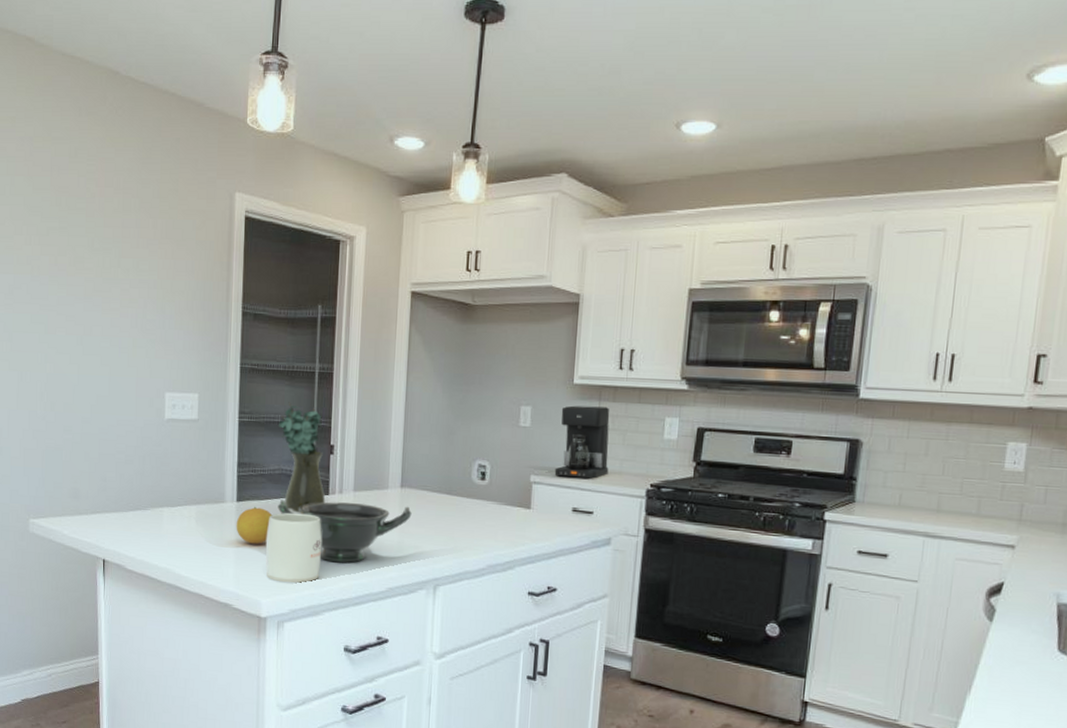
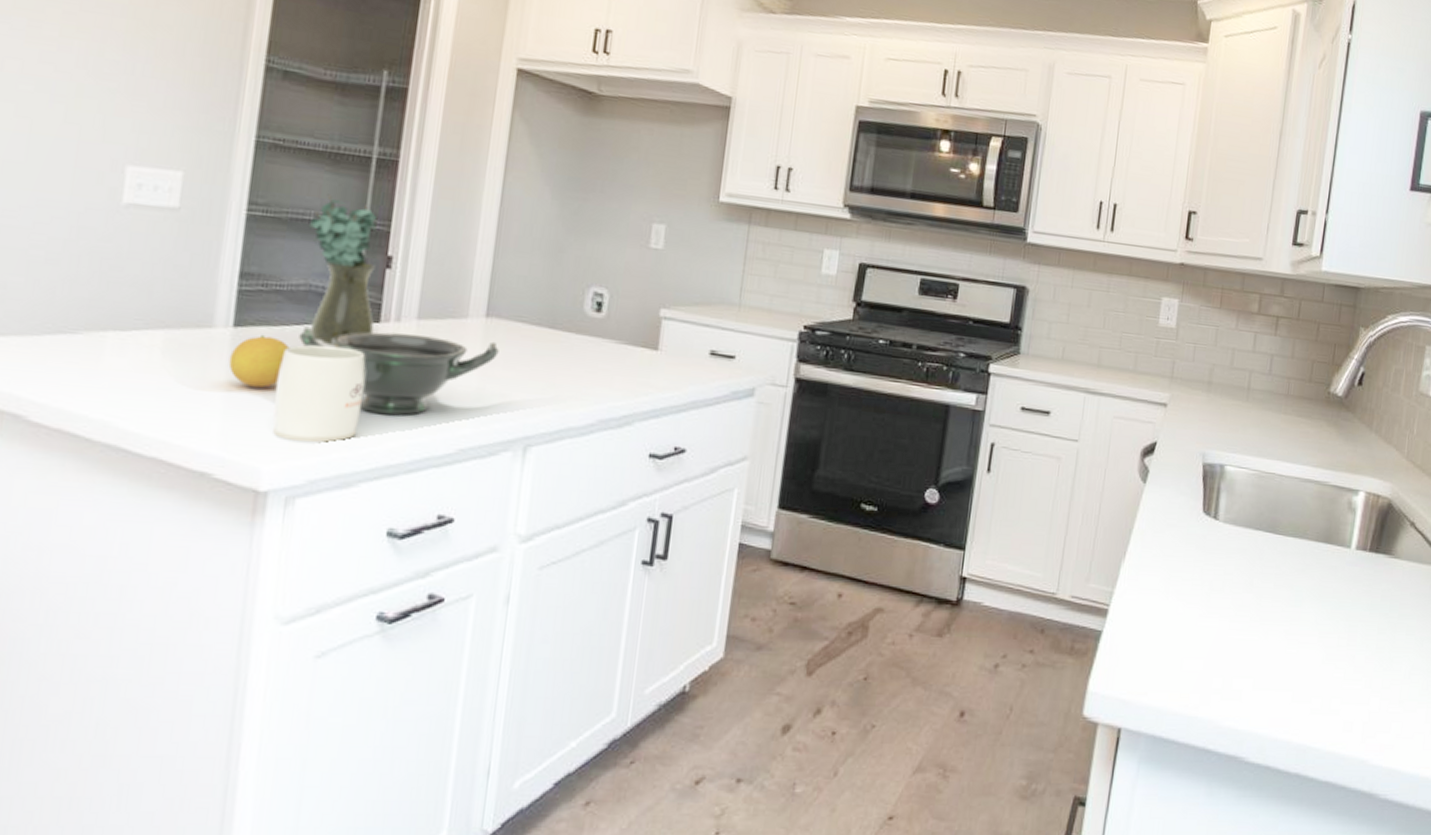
coffee maker: present [554,405,610,479] -> none [690,227,761,317]

